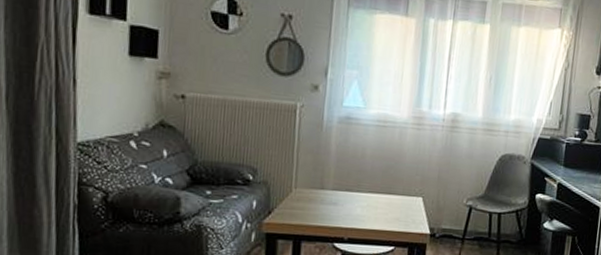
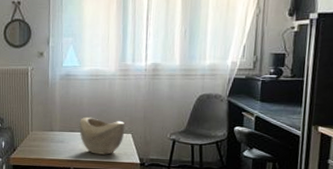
decorative bowl: none [358,173,416,223] -> present [79,116,125,155]

